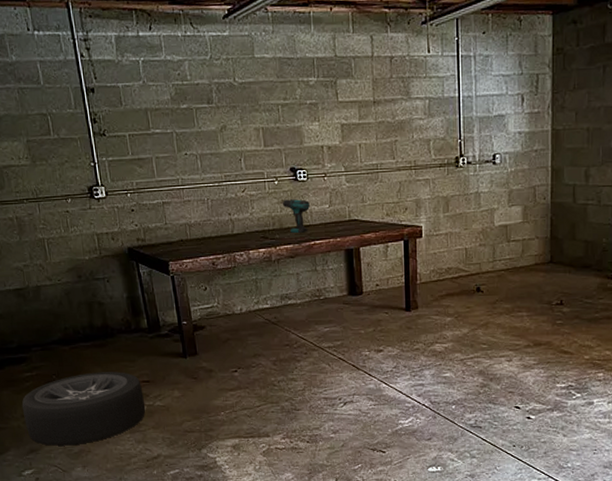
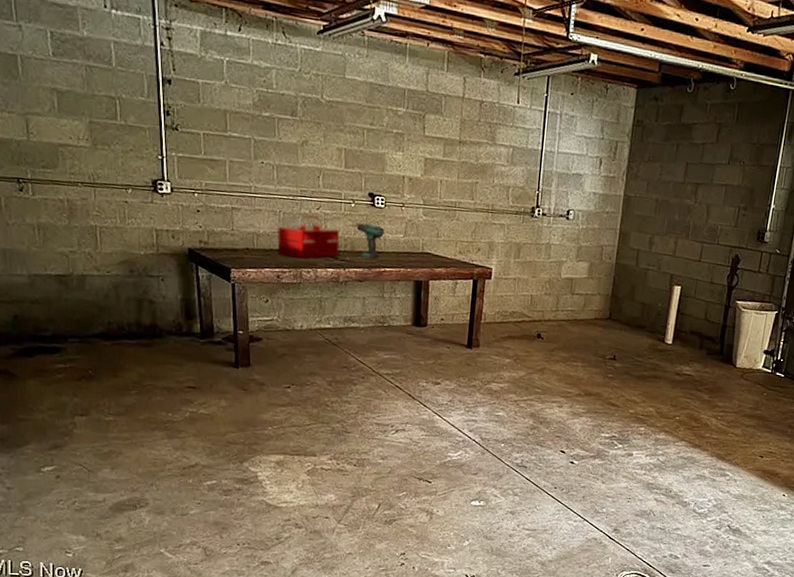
car tire: present [21,372,146,446] -> none [49,371,188,446]
toolbox: none [208,198,269,244] -> present [277,214,340,259]

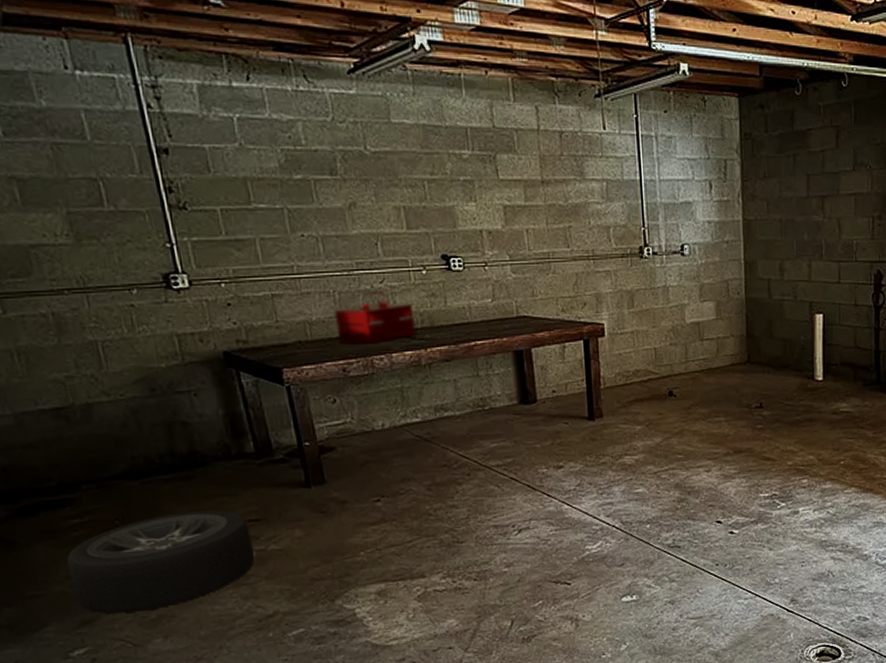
car tire: none [49,371,188,446] -> present [66,510,255,614]
power drill: present [356,223,384,259] -> none [432,292,468,332]

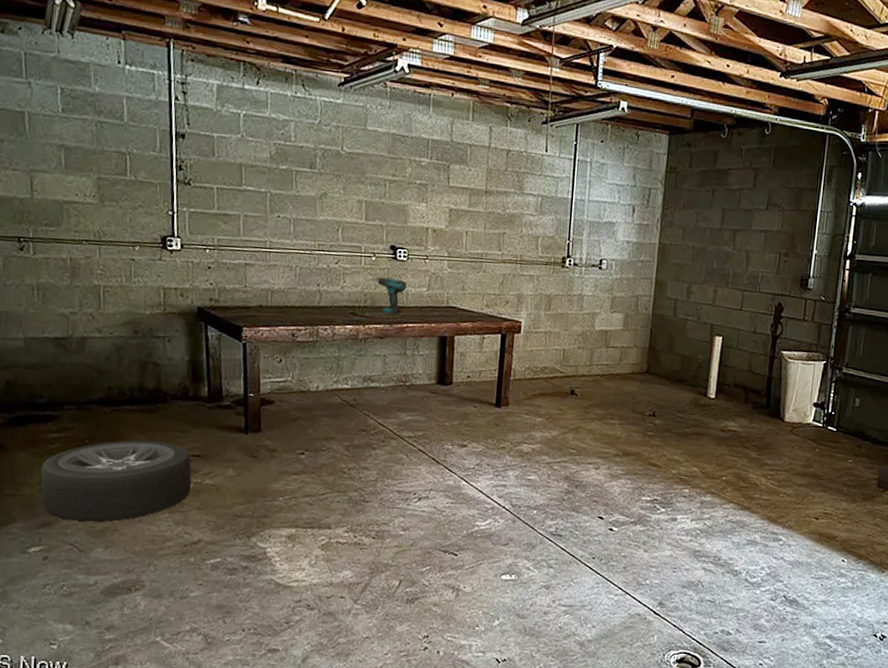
toolbox: present [334,291,416,345] -> none [292,269,360,316]
power drill: none [432,292,468,332] -> present [377,277,407,314]

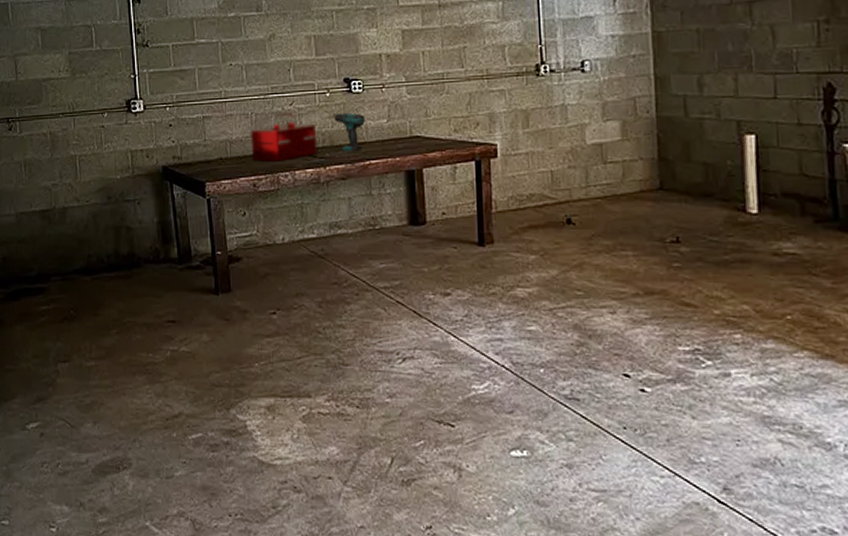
car tire: present [40,440,192,522] -> none [34,308,169,396]
toolbox: none [292,269,360,316] -> present [251,112,317,163]

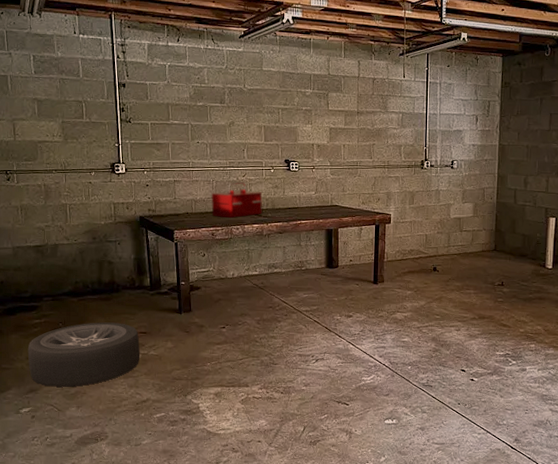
car tire: none [34,308,169,396] -> present [27,322,141,387]
power drill: present [333,113,365,151] -> none [275,185,299,213]

